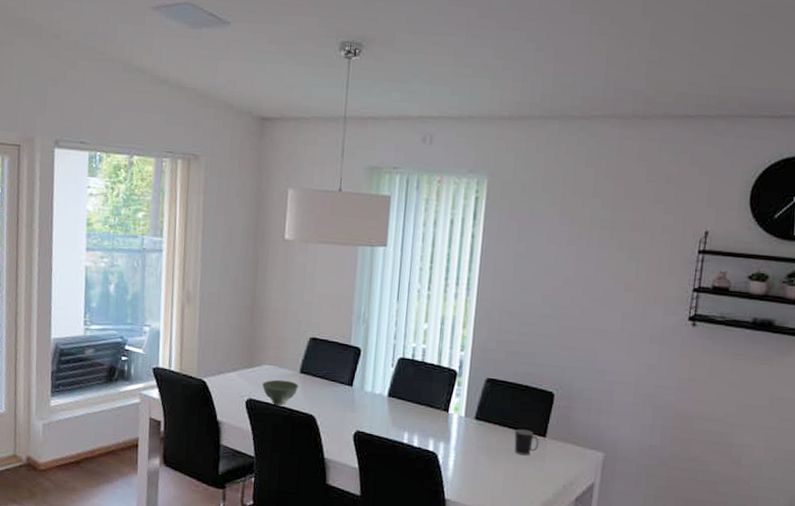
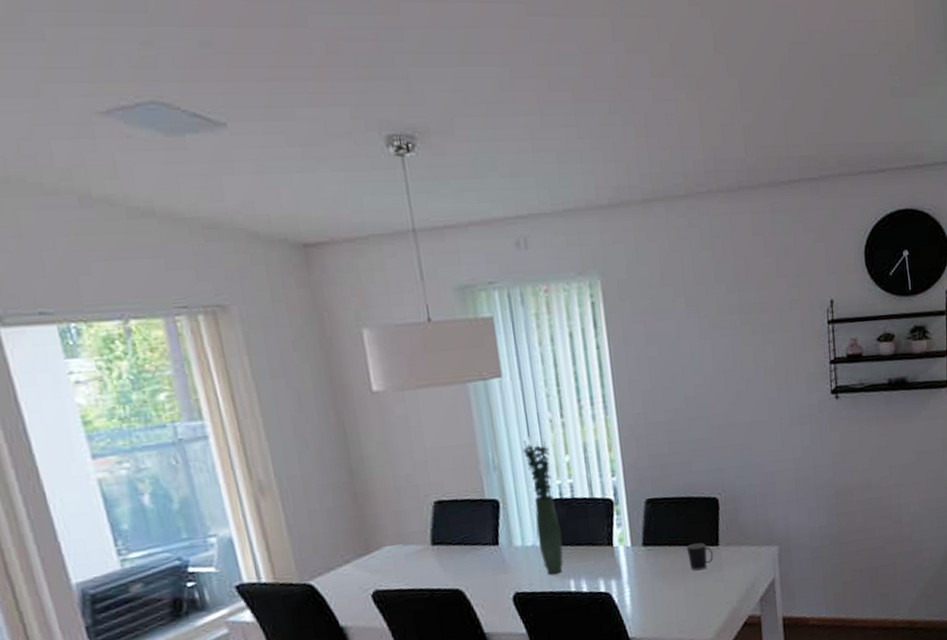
bowl: present [262,379,298,405] -> none [388,557,434,589]
vase: none [385,303,412,424] -> present [523,441,564,575]

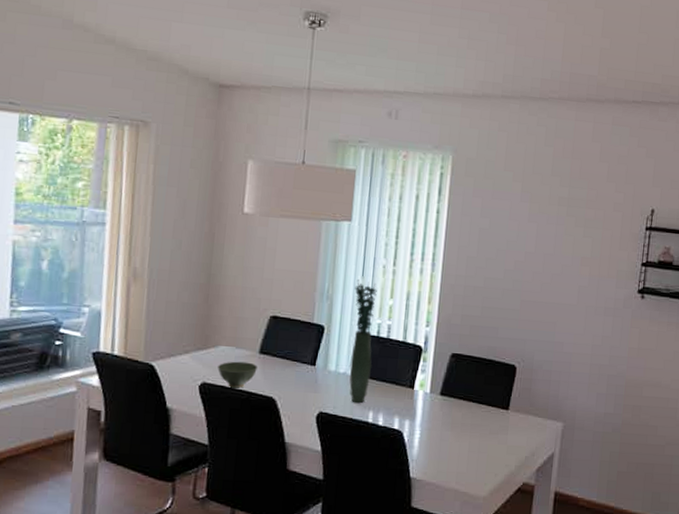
bowl: none [388,557,434,589] -> present [218,361,257,388]
mug: present [687,542,714,571] -> none [478,402,503,429]

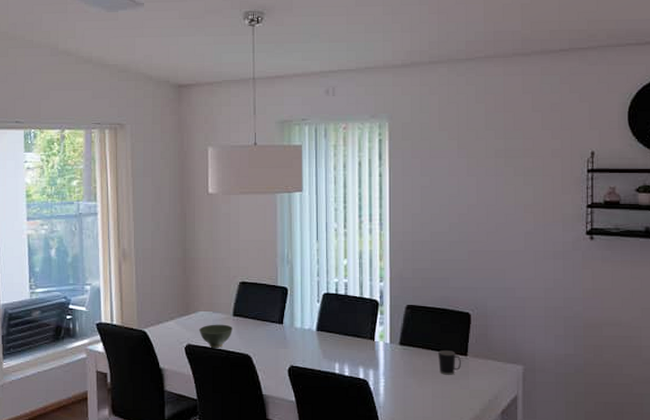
vase: present [349,279,377,403] -> none [311,244,334,355]
mug: none [478,402,503,429] -> present [438,349,462,375]

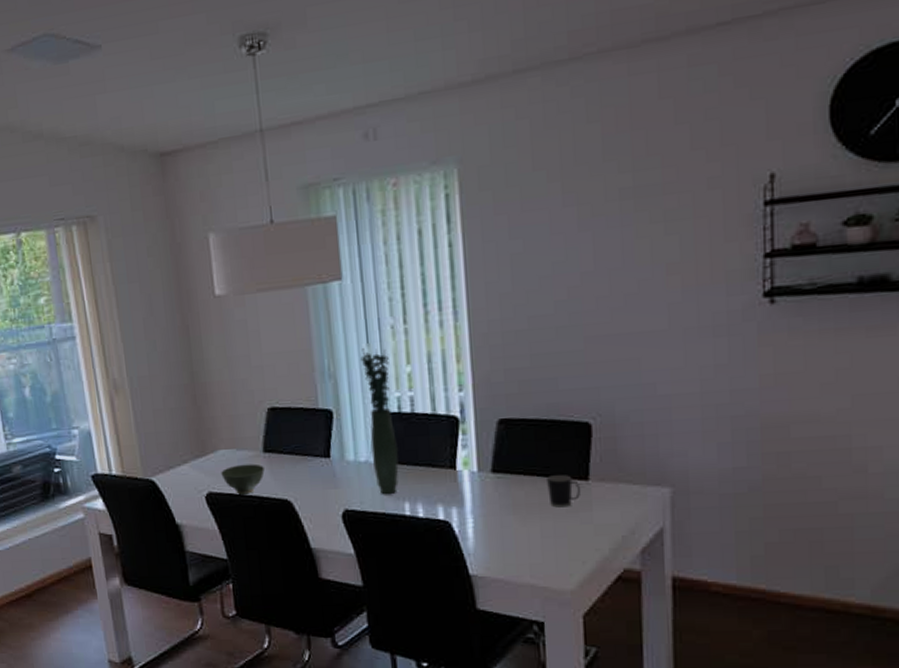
vase: none [311,244,334,355] -> present [360,348,399,494]

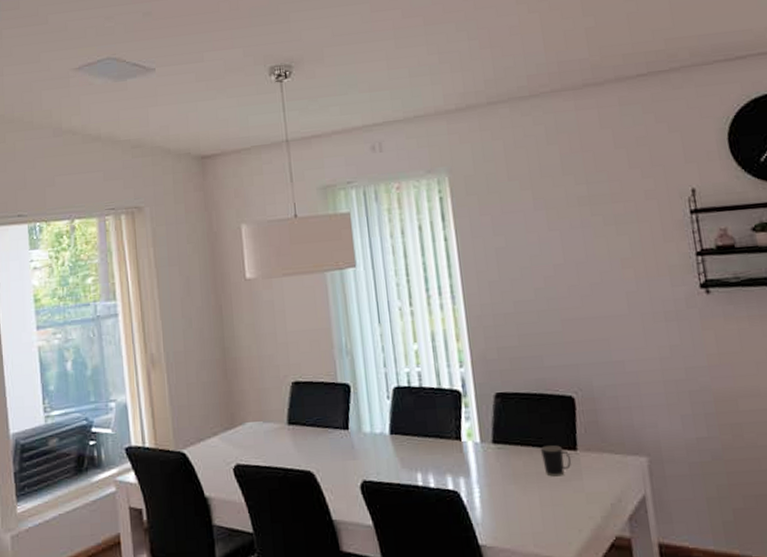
bowl: present [221,463,265,495] -> none [248,435,289,466]
vase: present [360,348,399,494] -> none [373,328,411,465]

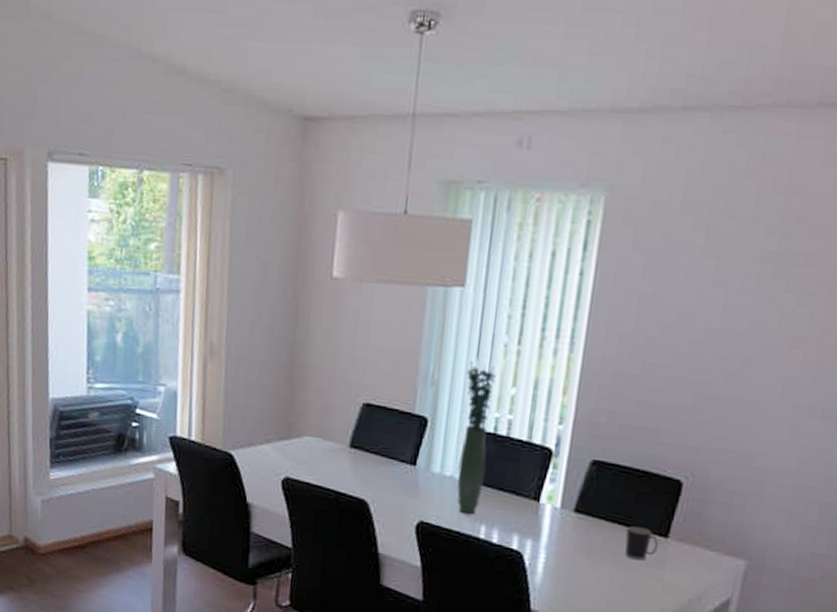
vase: none [373,328,411,465] -> present [457,361,496,514]

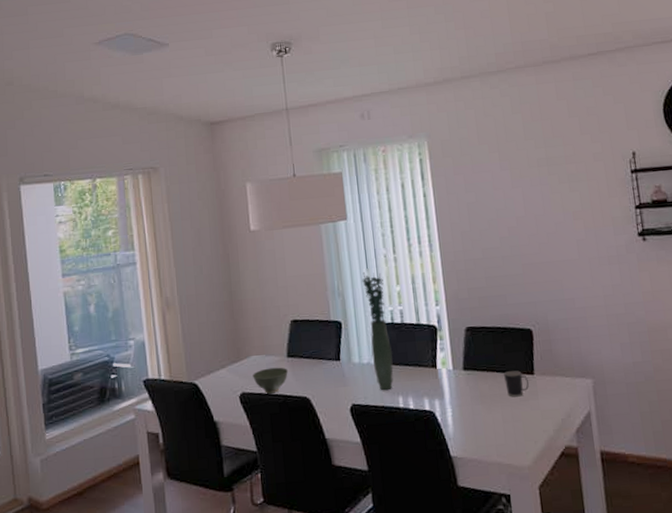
bowl: none [302,454,347,487] -> present [253,367,288,394]

